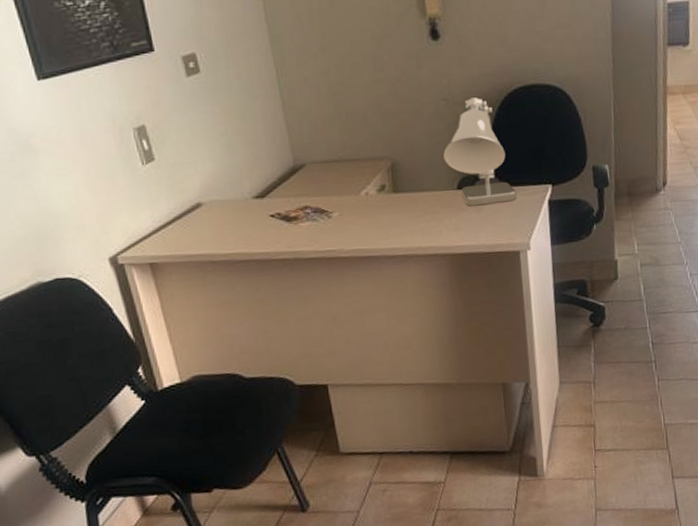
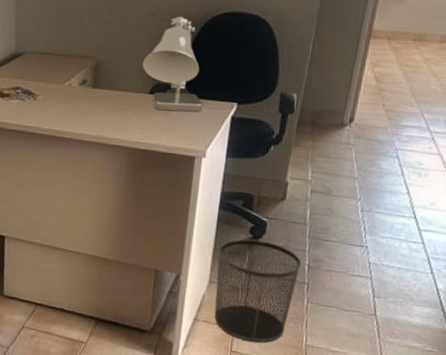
waste bin: none [563,327,645,436] -> present [214,239,301,343]

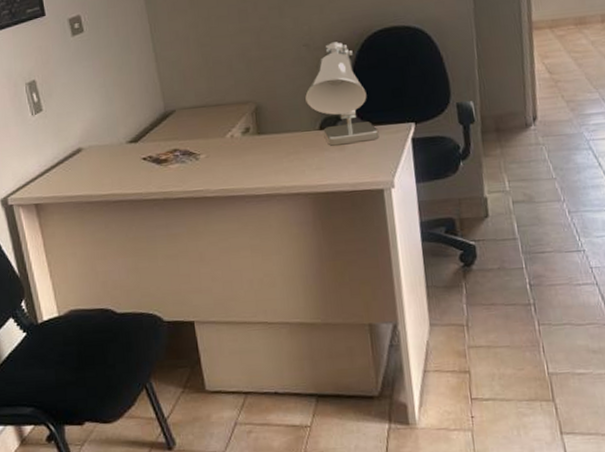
waste bin: present [214,239,301,343] -> none [432,267,523,384]

